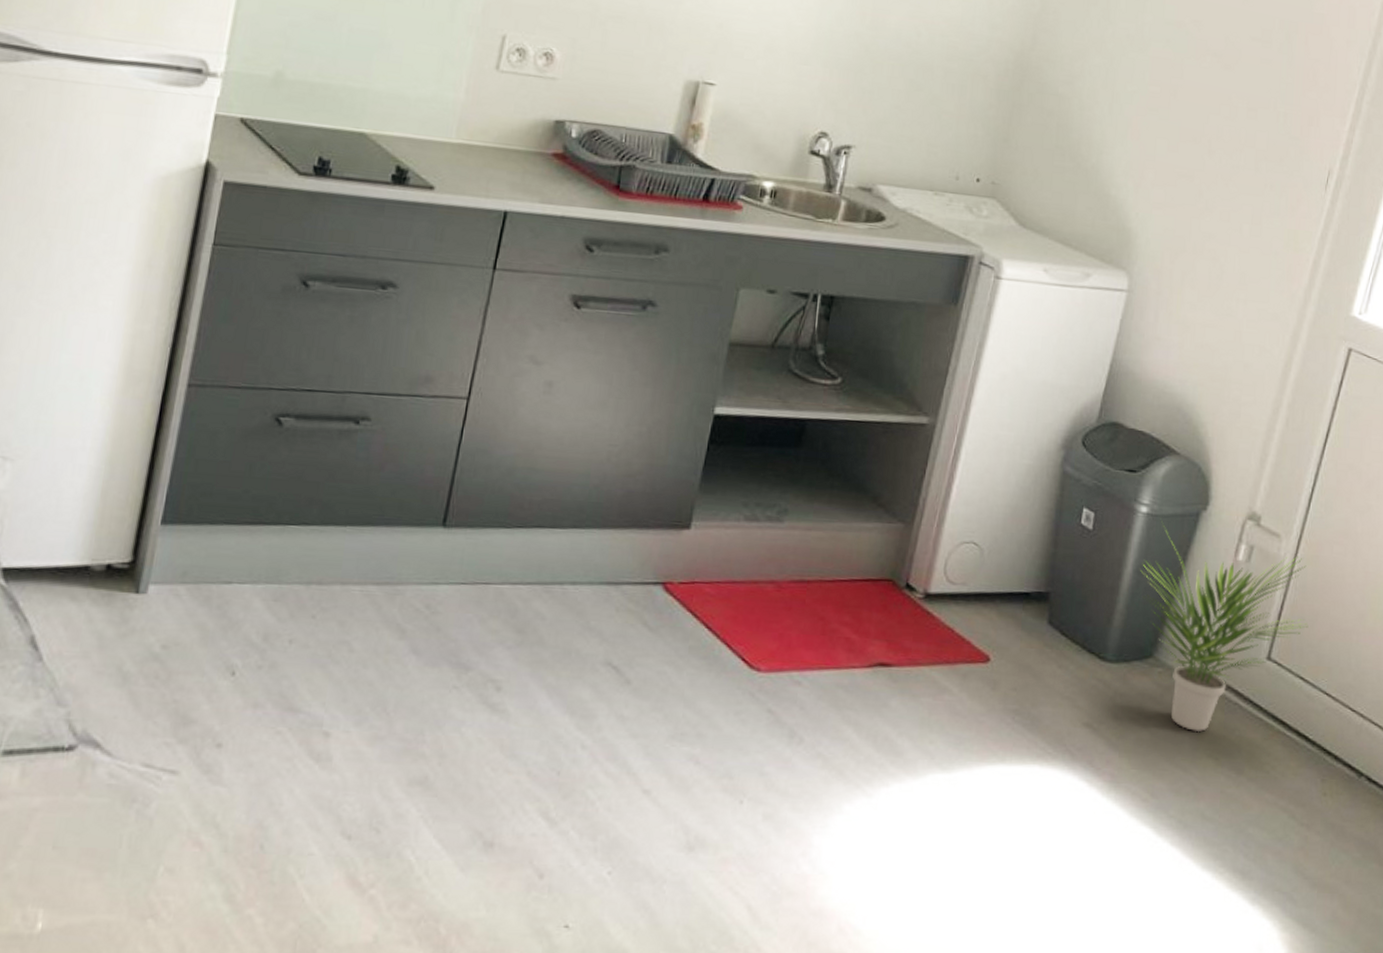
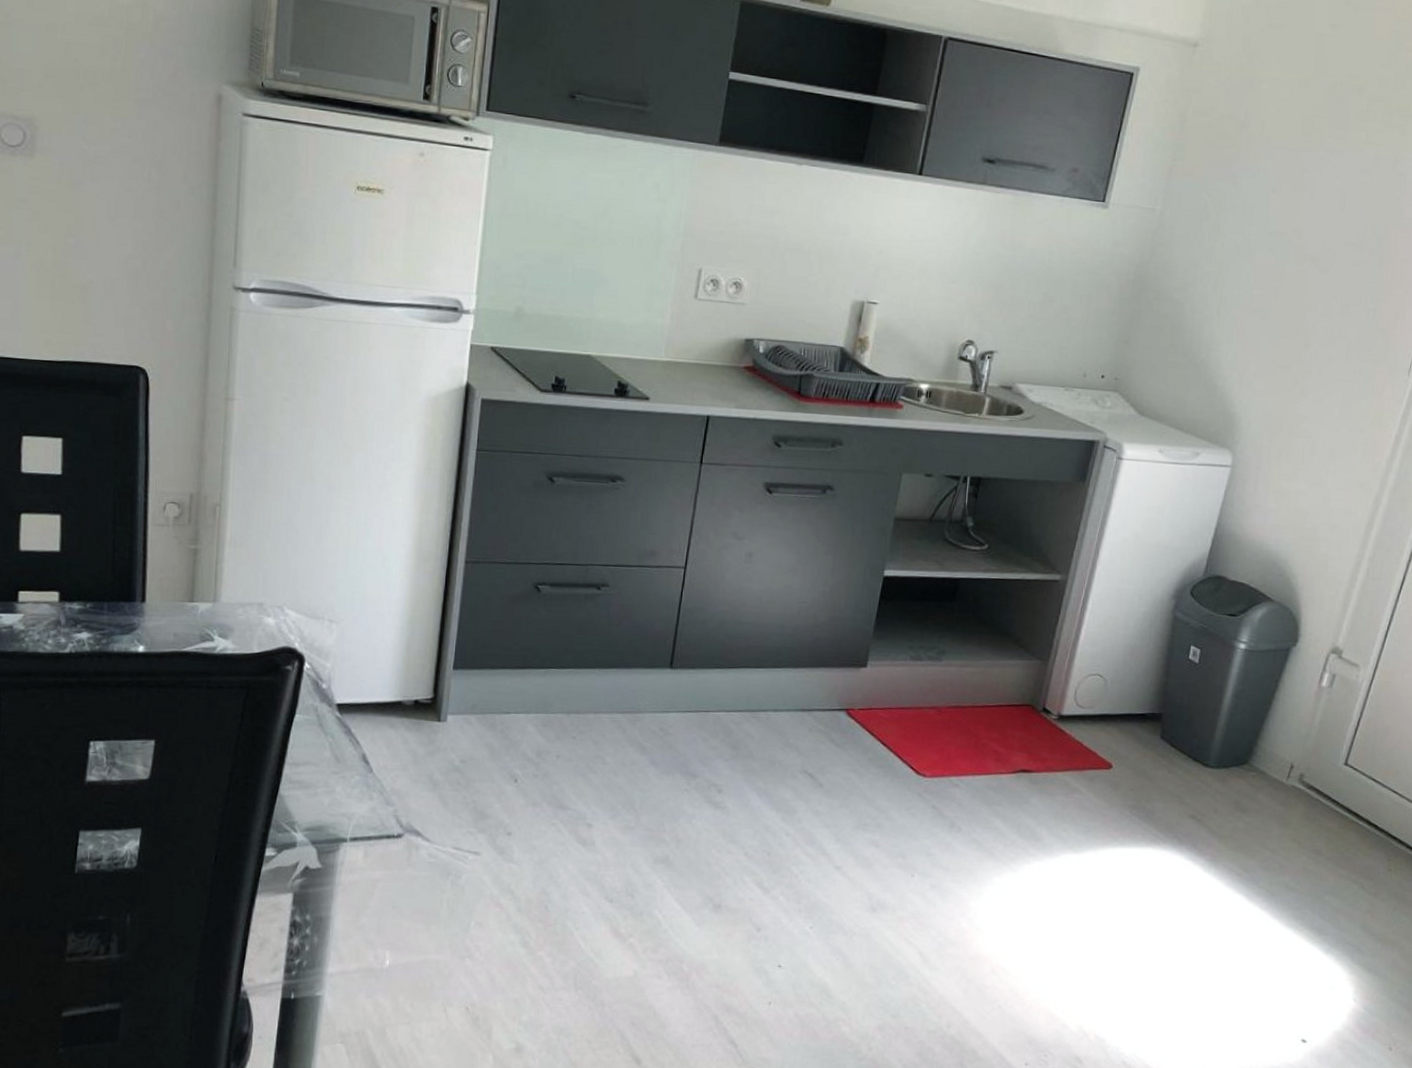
potted plant: present [1140,526,1309,733] -> none [1238,659,1381,823]

